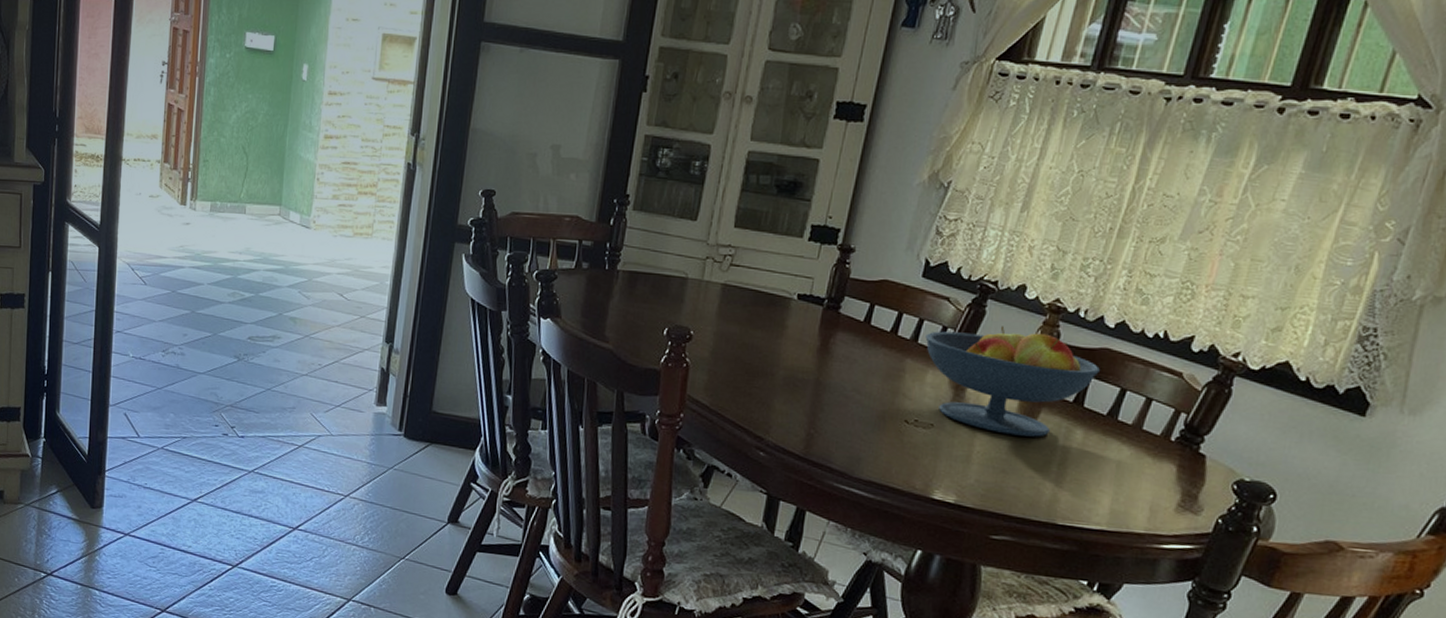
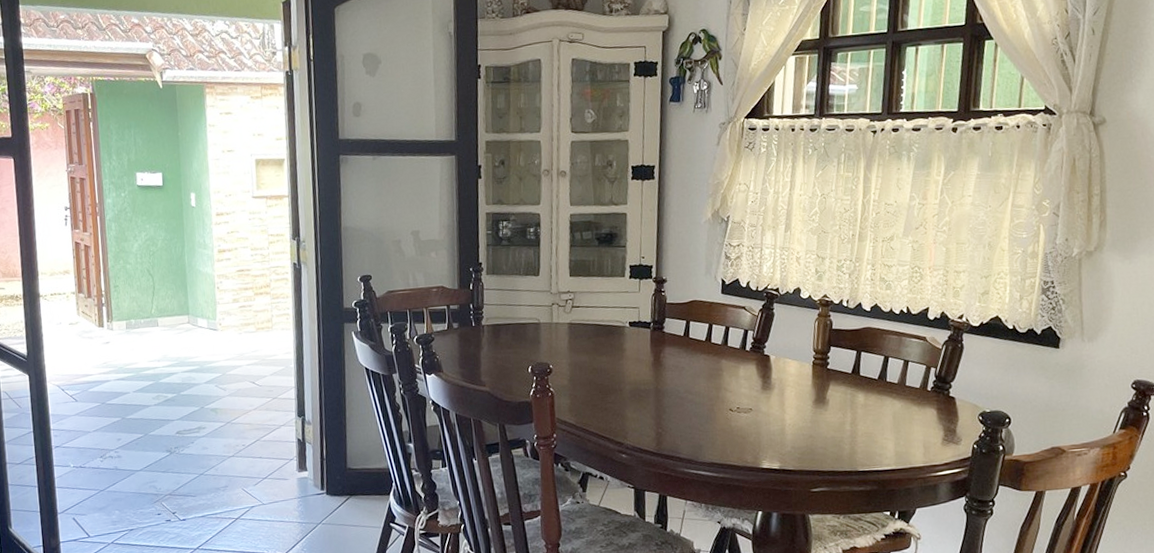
fruit bowl: present [925,326,1100,437] -> none [732,322,866,407]

